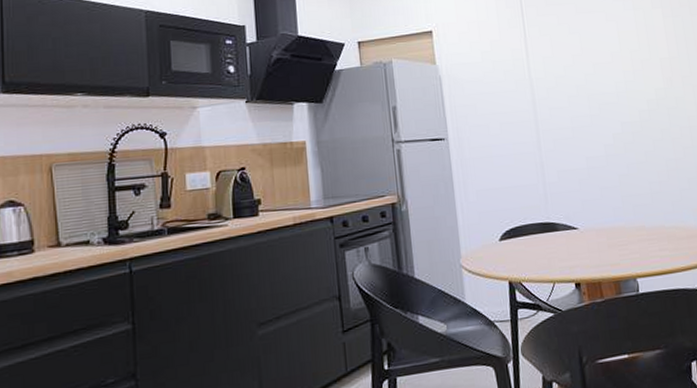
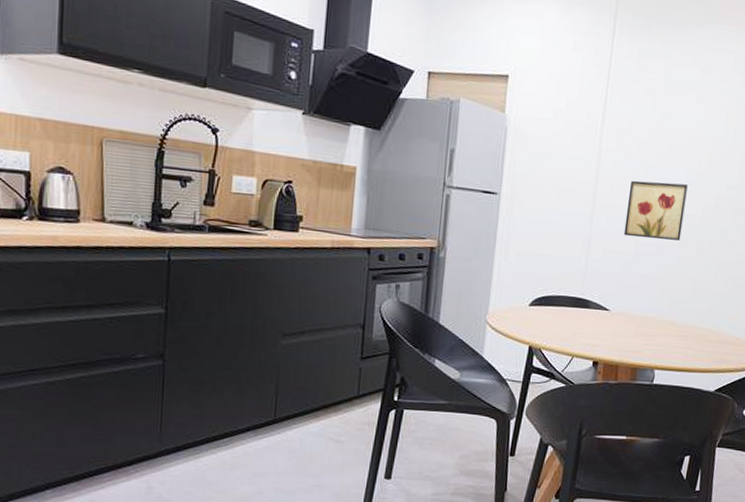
wall art: none [566,95,626,154] -> present [623,180,688,241]

